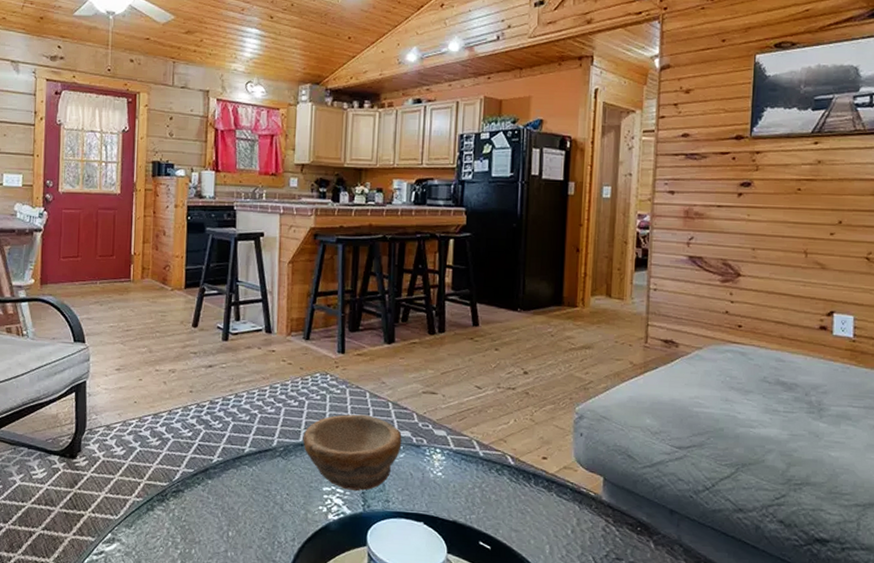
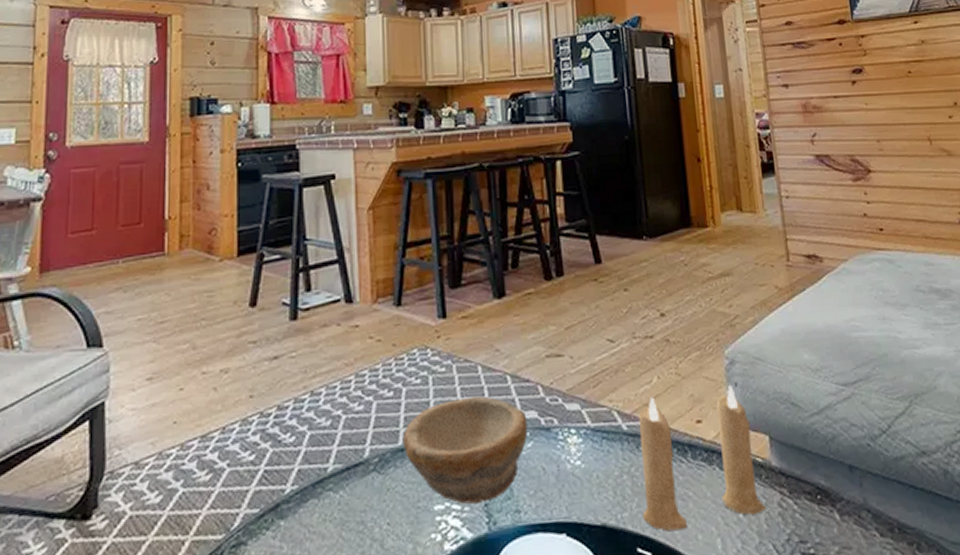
candle: none [487,434,591,535] -> present [638,384,766,532]

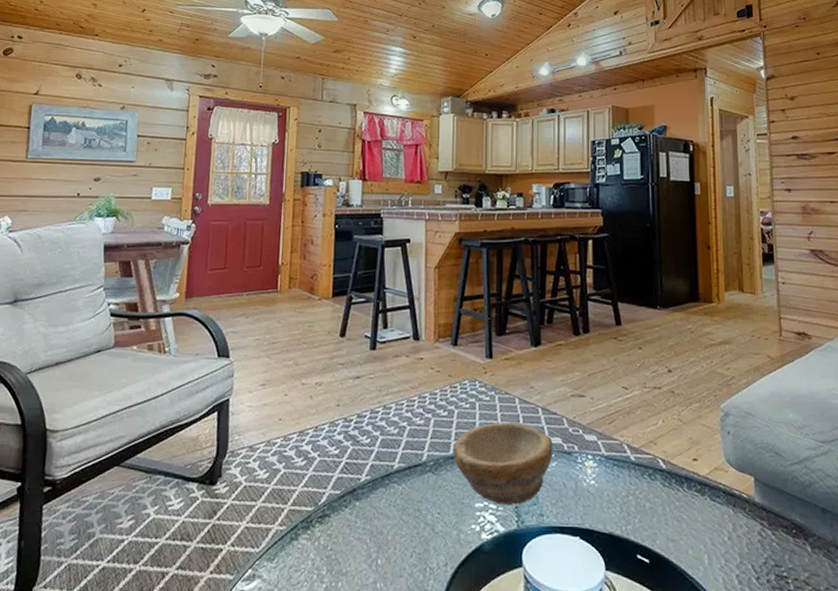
candle: present [638,384,766,532] -> none [643,432,748,545]

